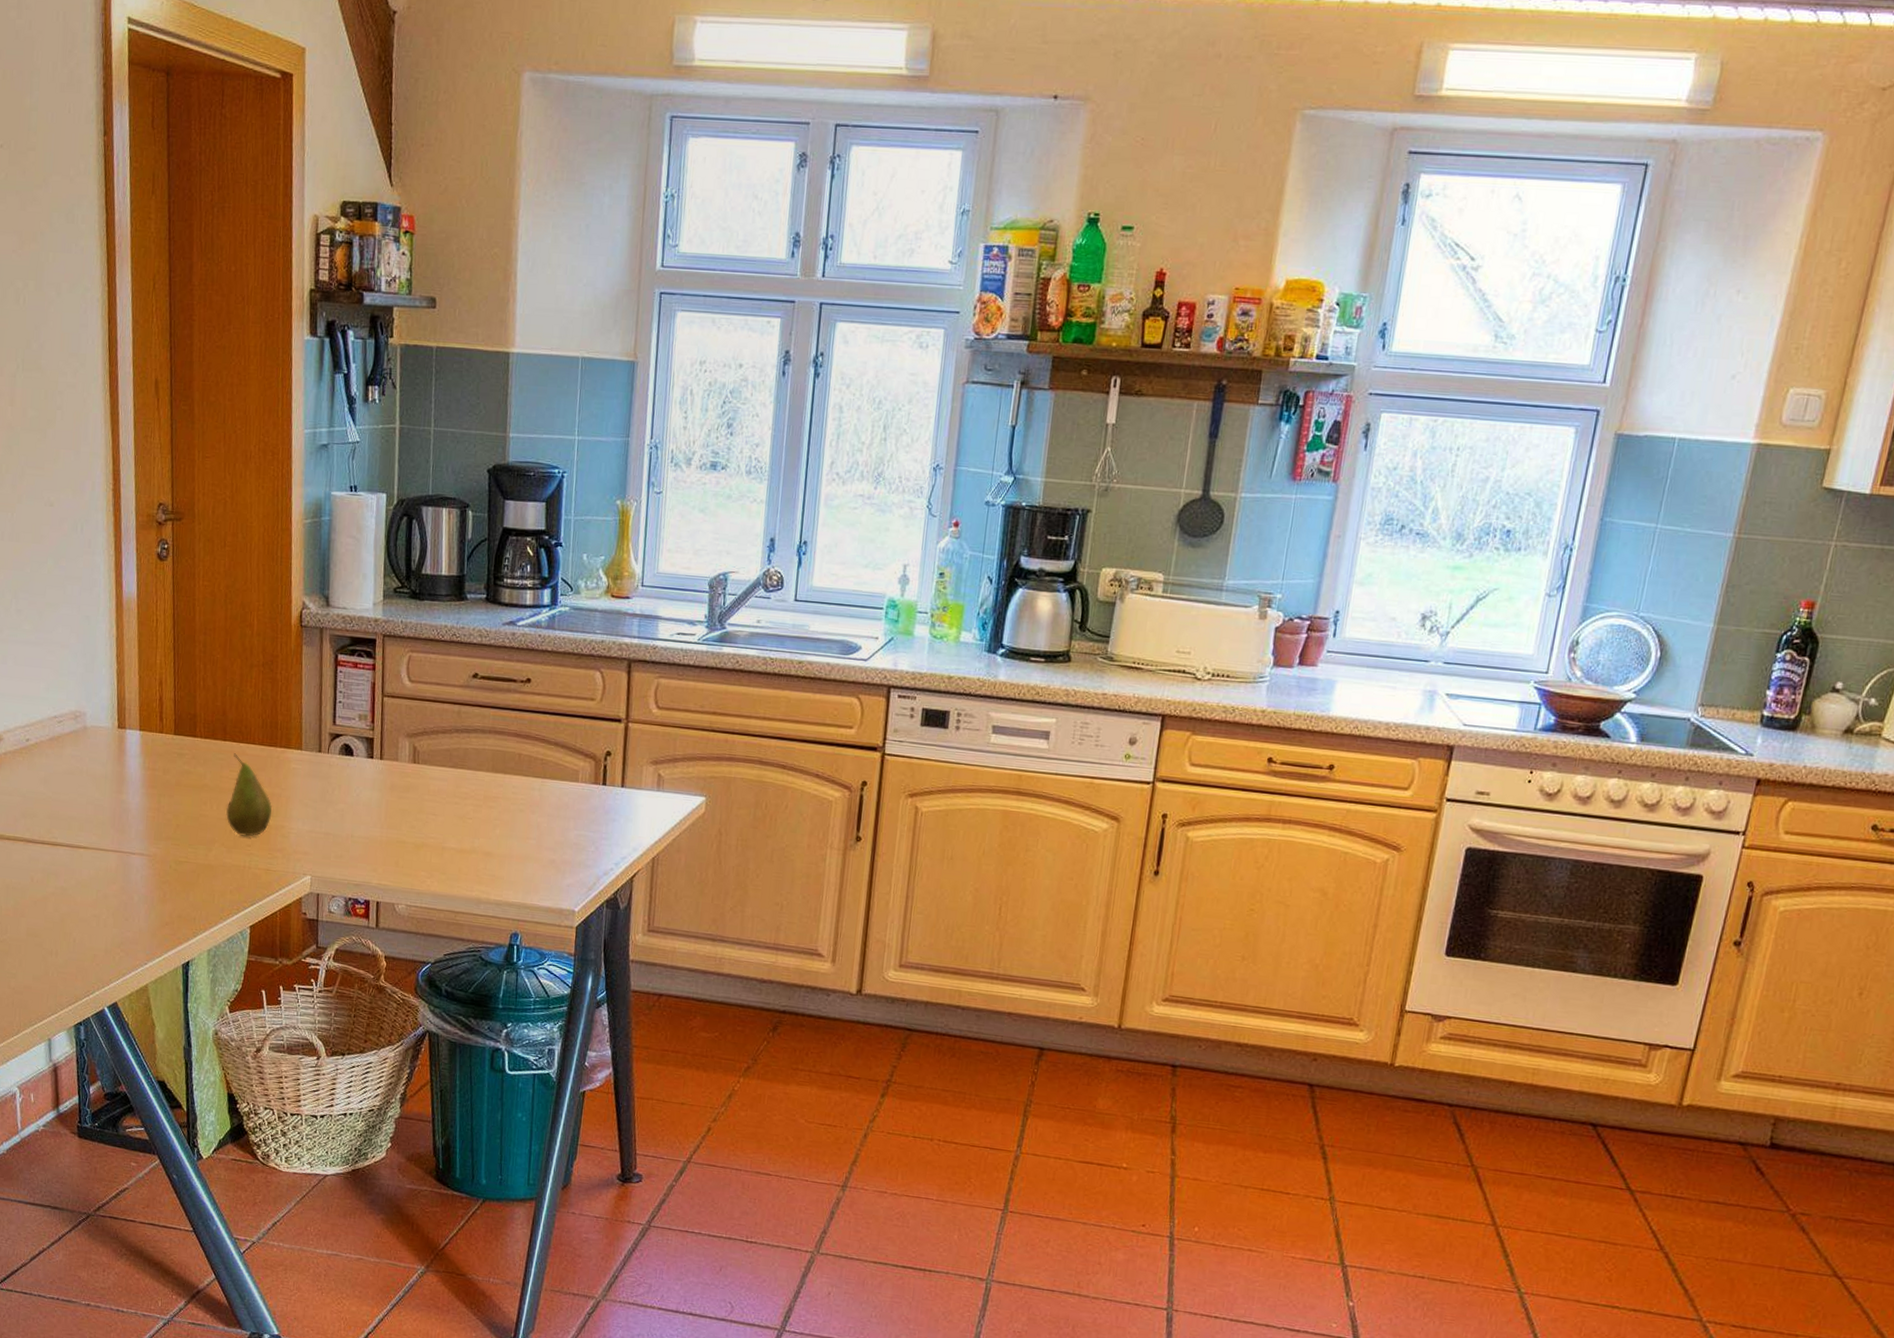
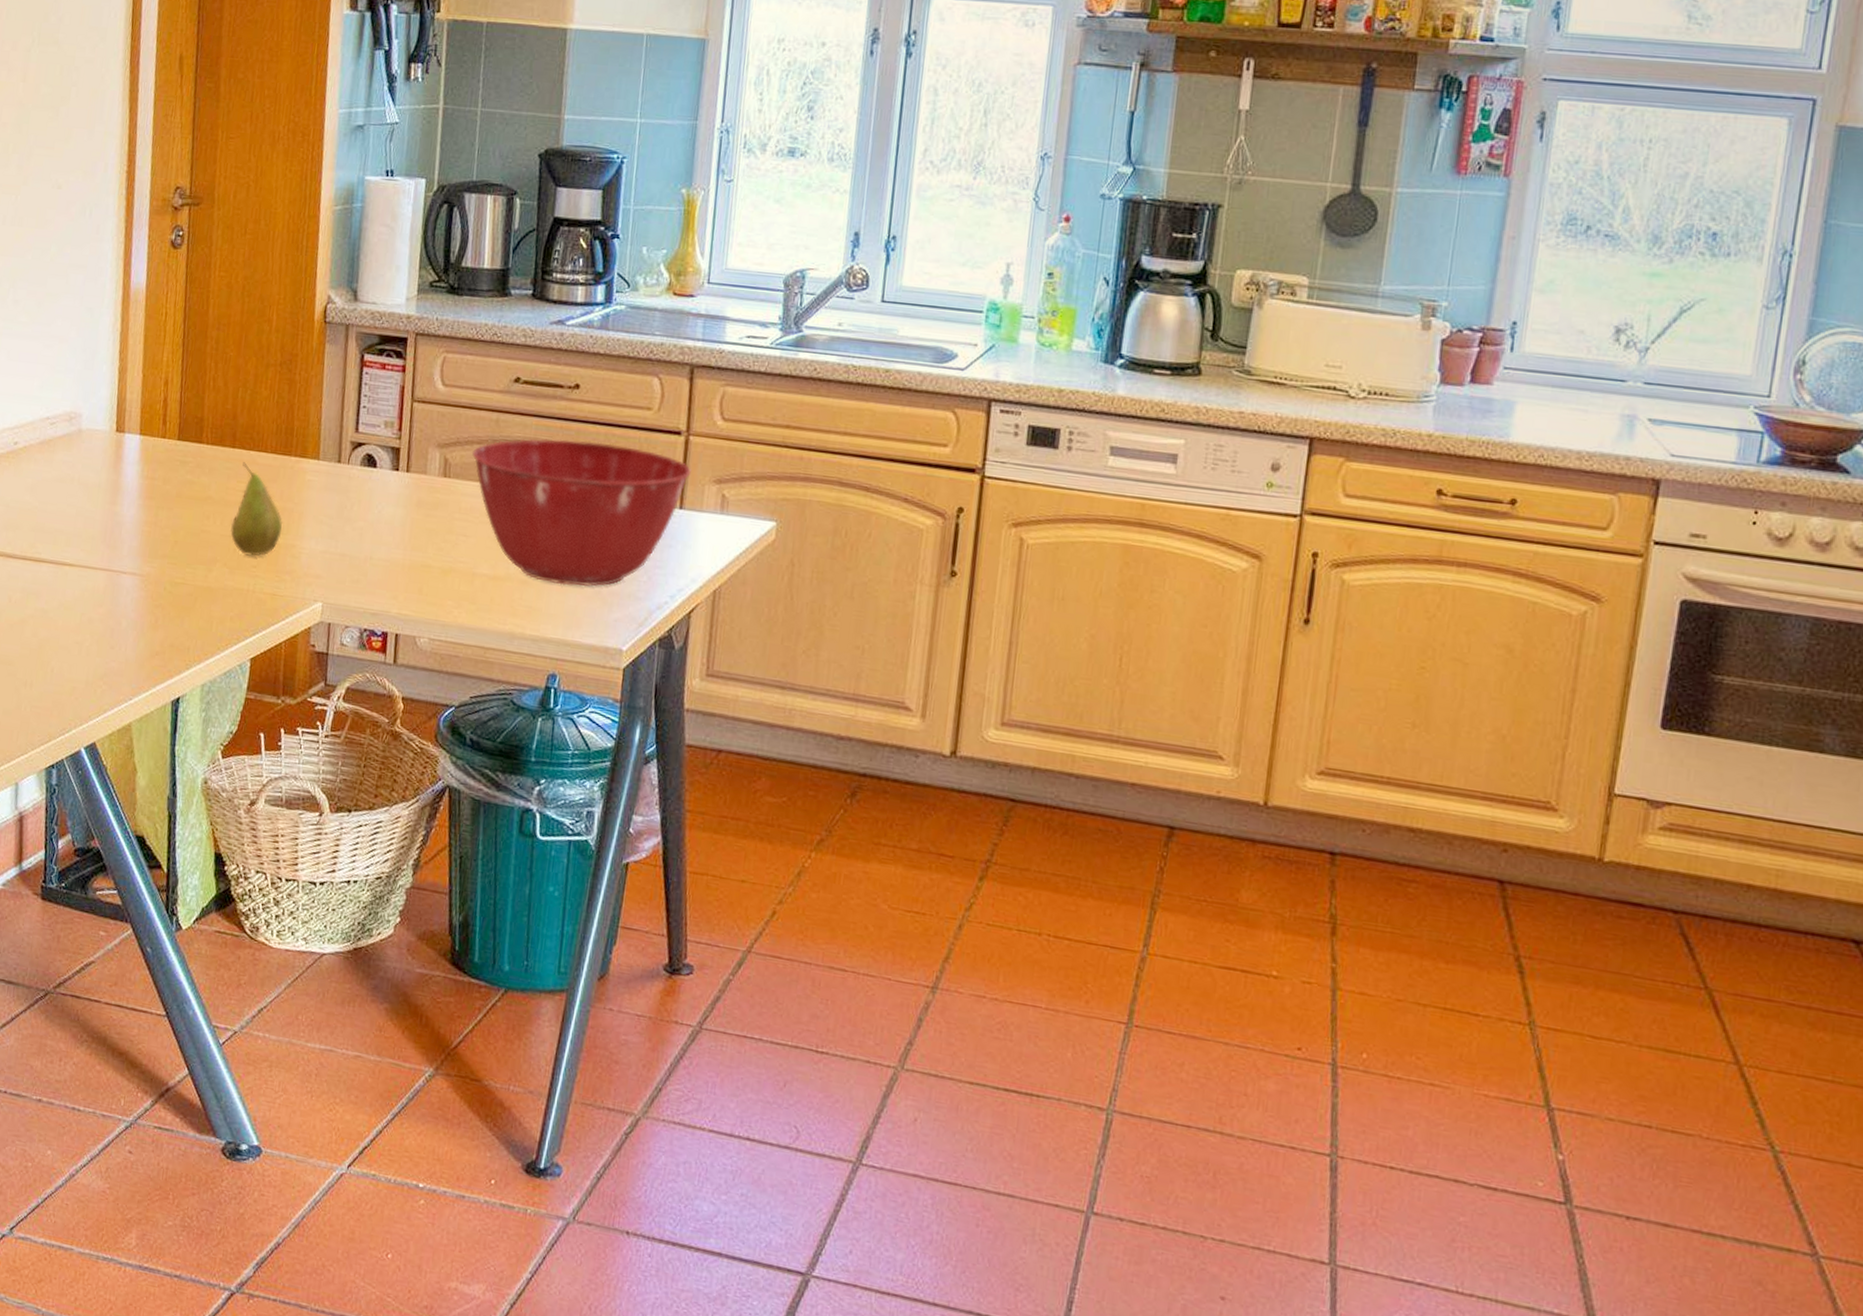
mixing bowl: none [437,727,631,857] -> present [471,439,691,587]

